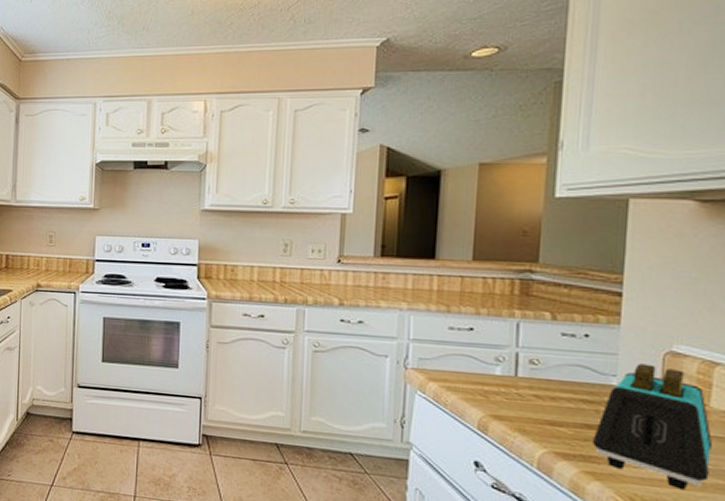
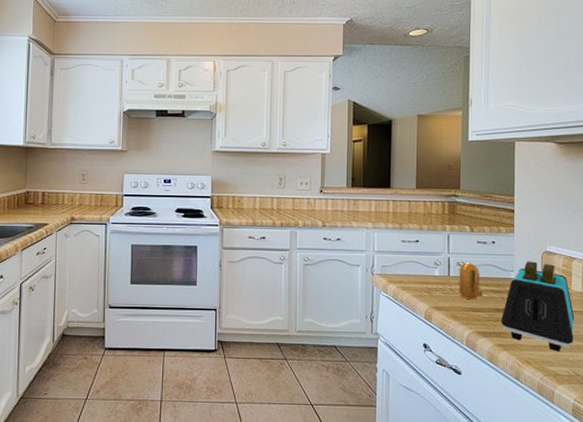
pepper shaker: none [529,361,567,411] -> present [458,263,483,300]

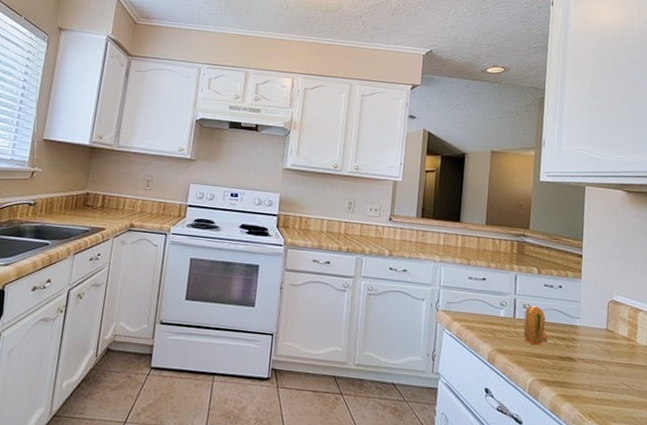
toaster: present [501,261,575,352] -> none [565,309,639,408]

